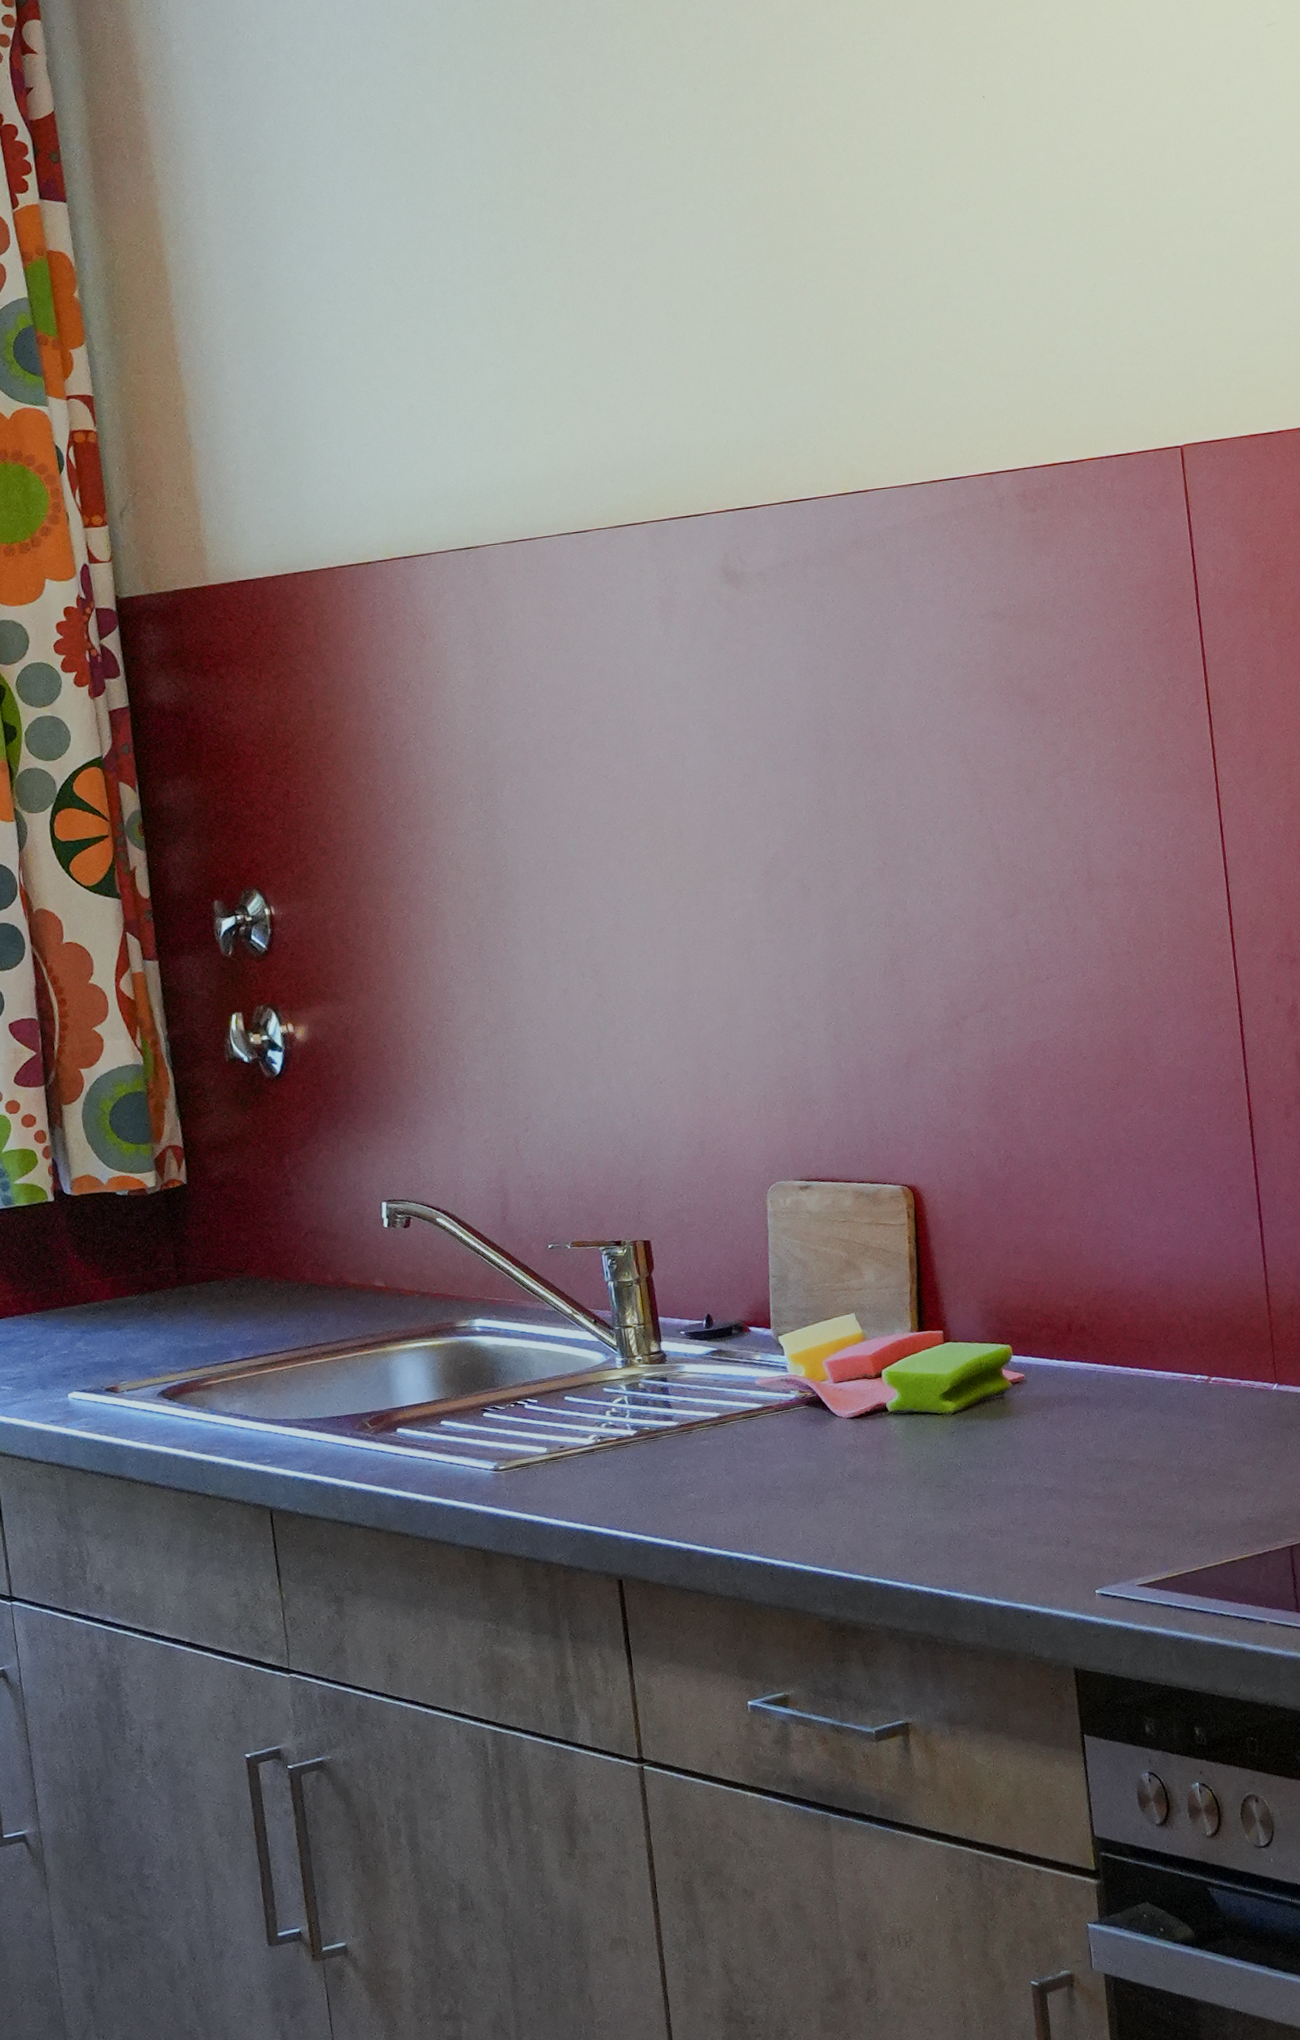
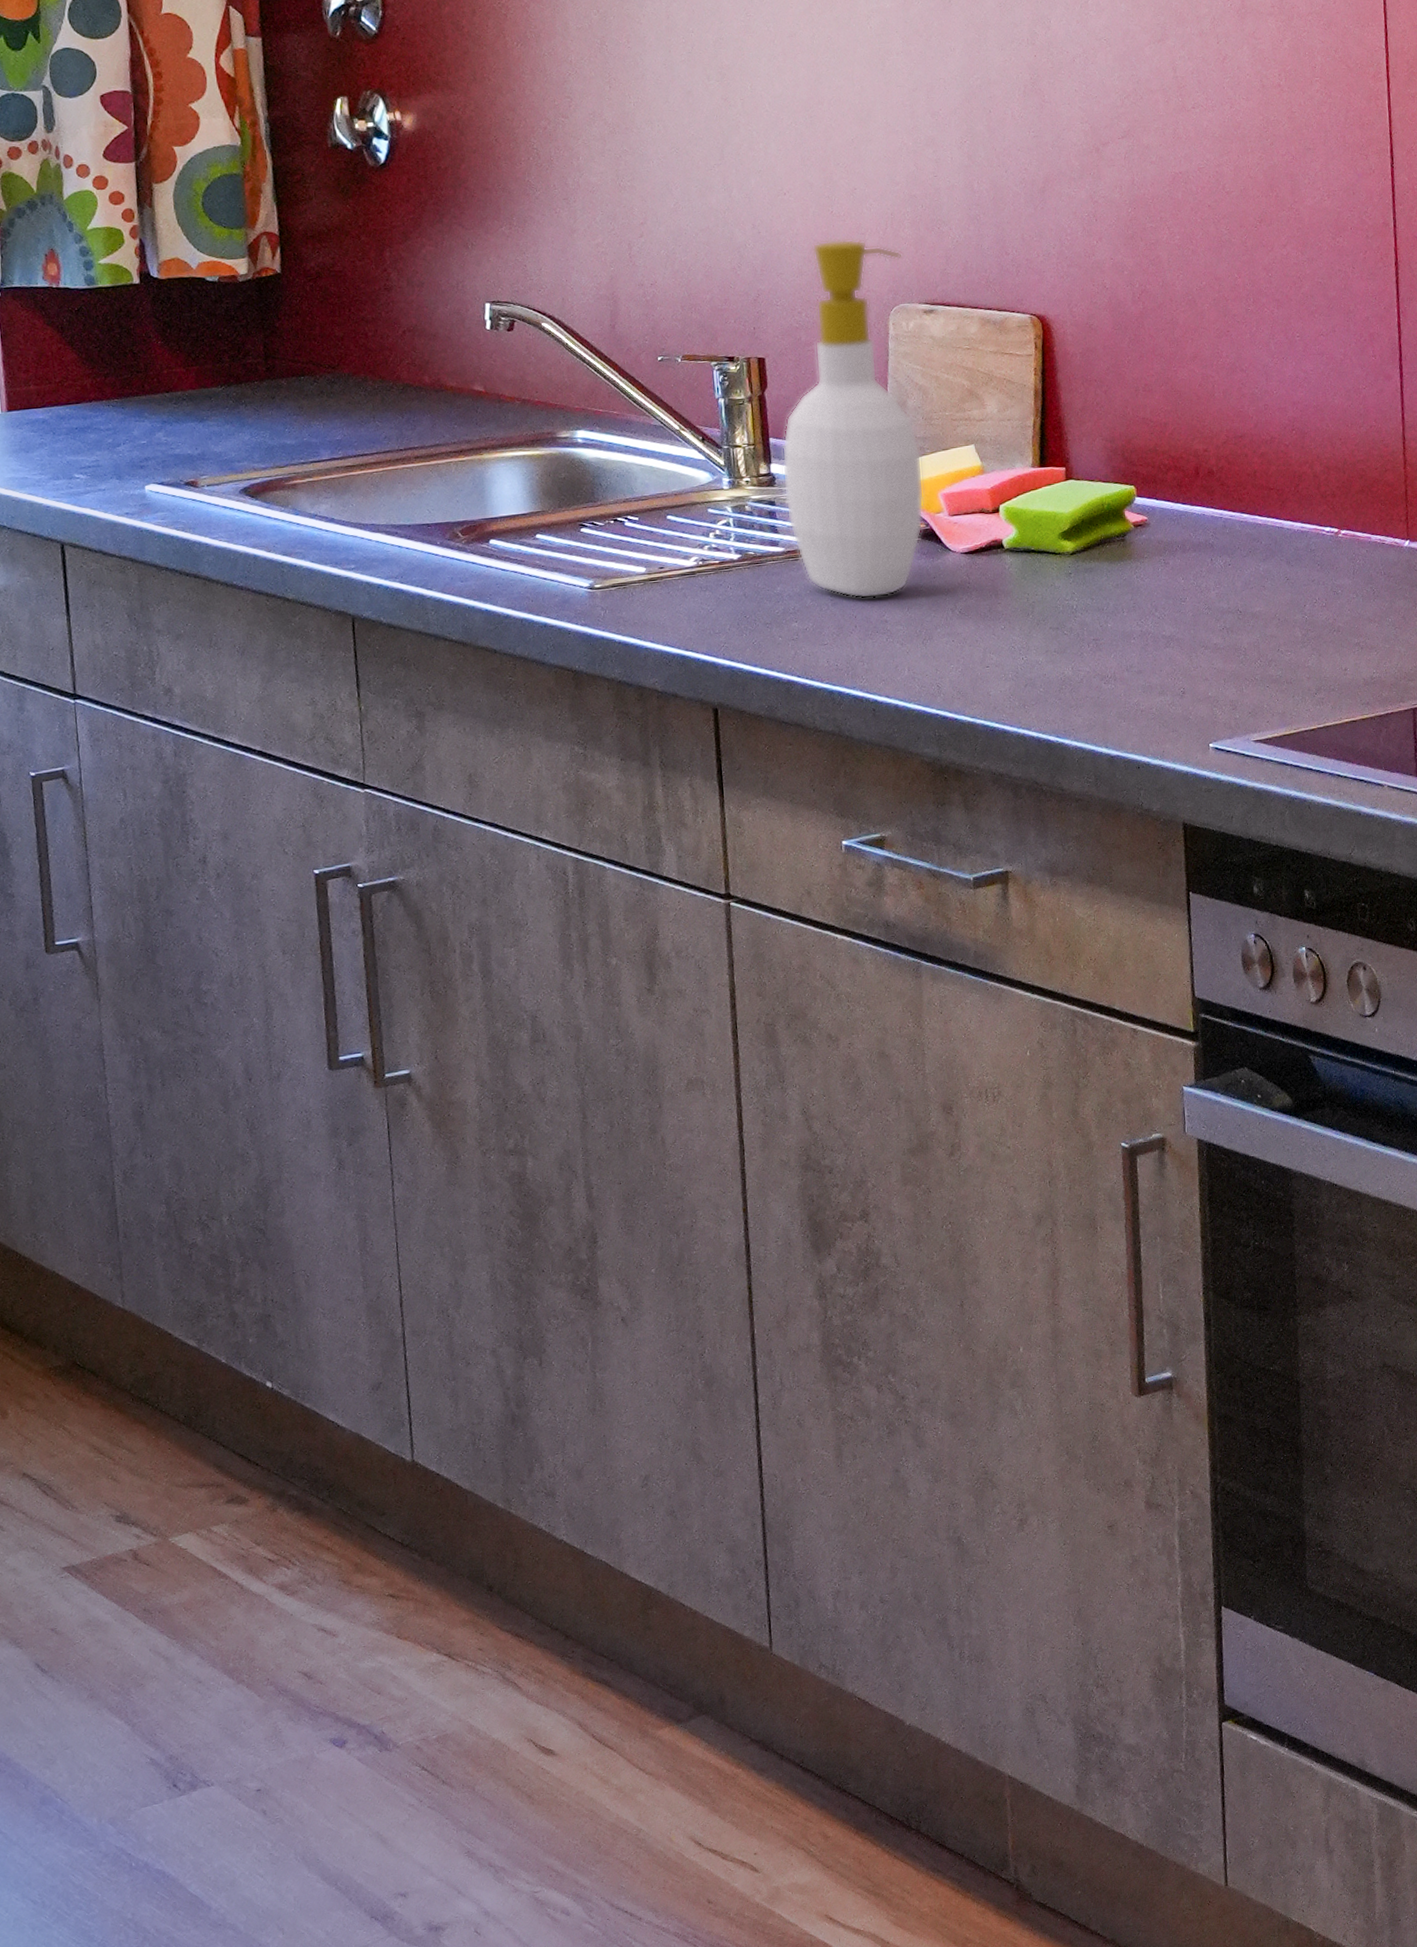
soap bottle: none [670,1122,810,1467] -> present [781,239,925,599]

